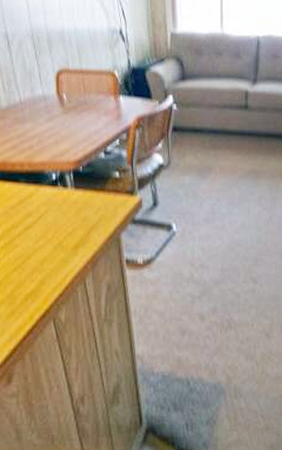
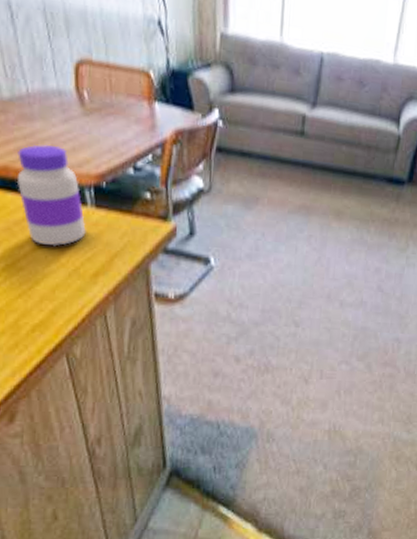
jar: none [12,140,67,225] -> present [16,144,86,247]

